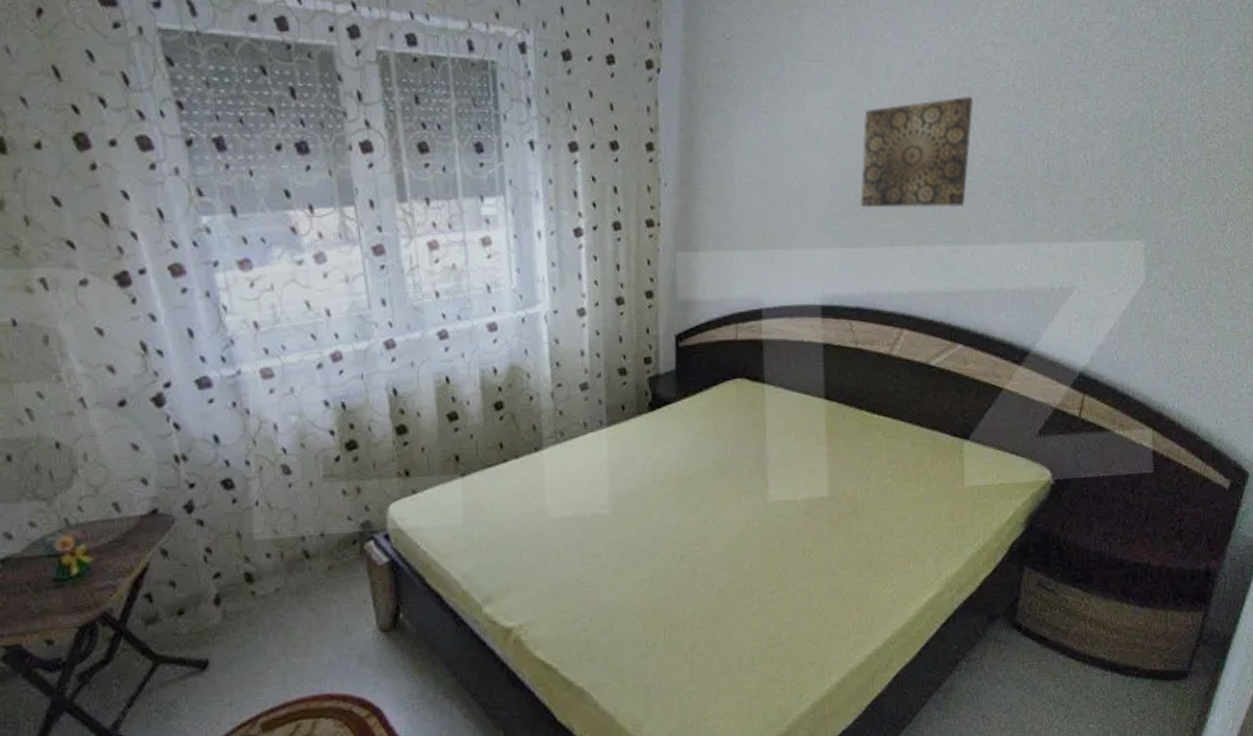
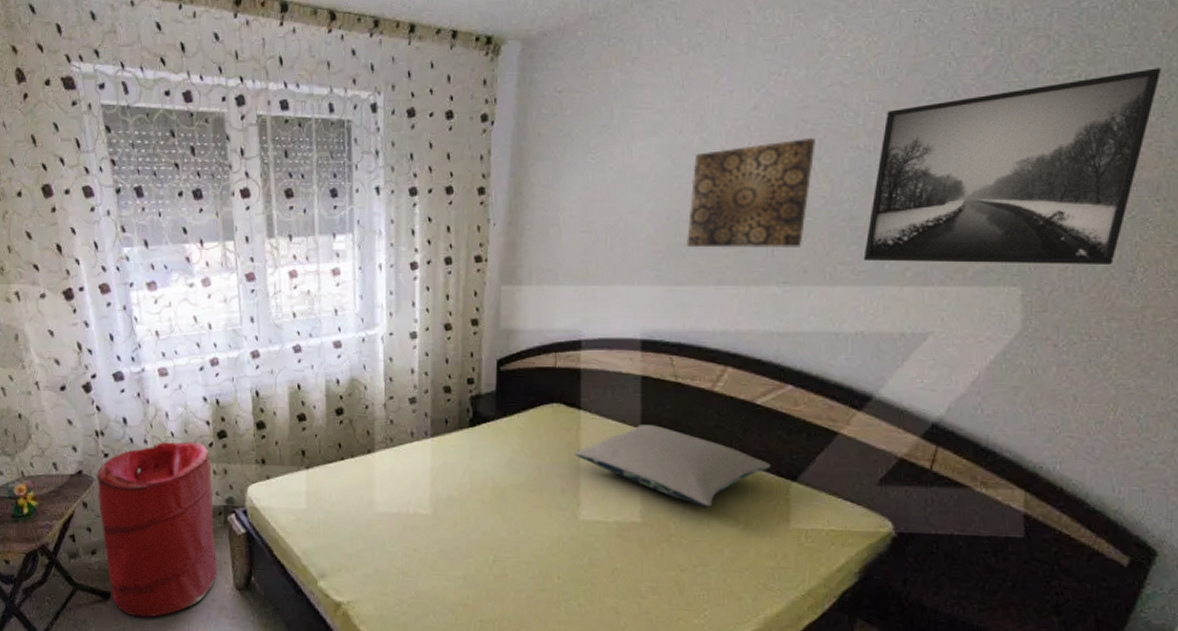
laundry hamper: none [179,457,353,686] -> present [97,441,216,618]
pillow: none [759,394,946,474] -> present [573,425,771,507]
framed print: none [1017,41,1240,220] -> present [863,68,1161,264]

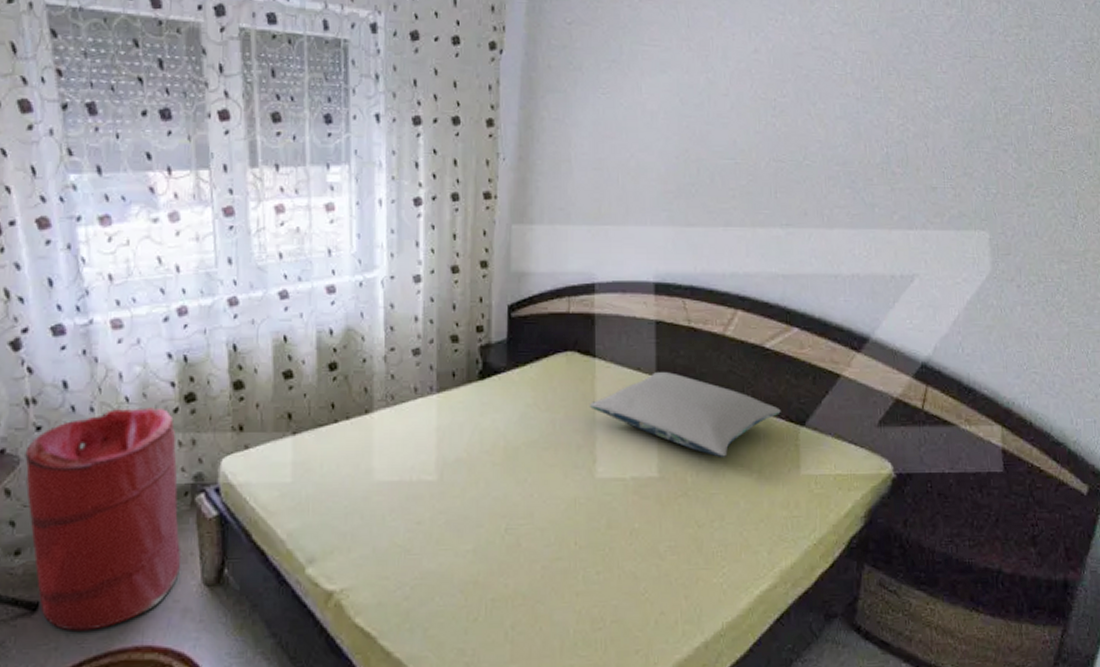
wall art: present [687,138,816,248] -> none [696,83,811,190]
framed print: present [863,68,1161,264] -> none [856,36,1086,211]

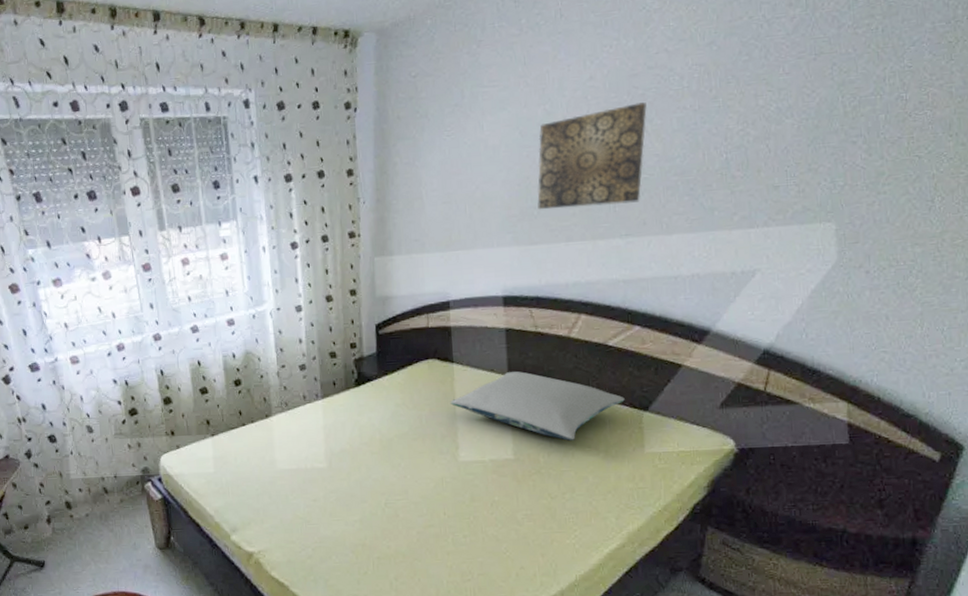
laundry hamper: present [25,407,180,631] -> none [22,420,139,581]
wall art: none [696,83,811,190] -> present [537,102,647,210]

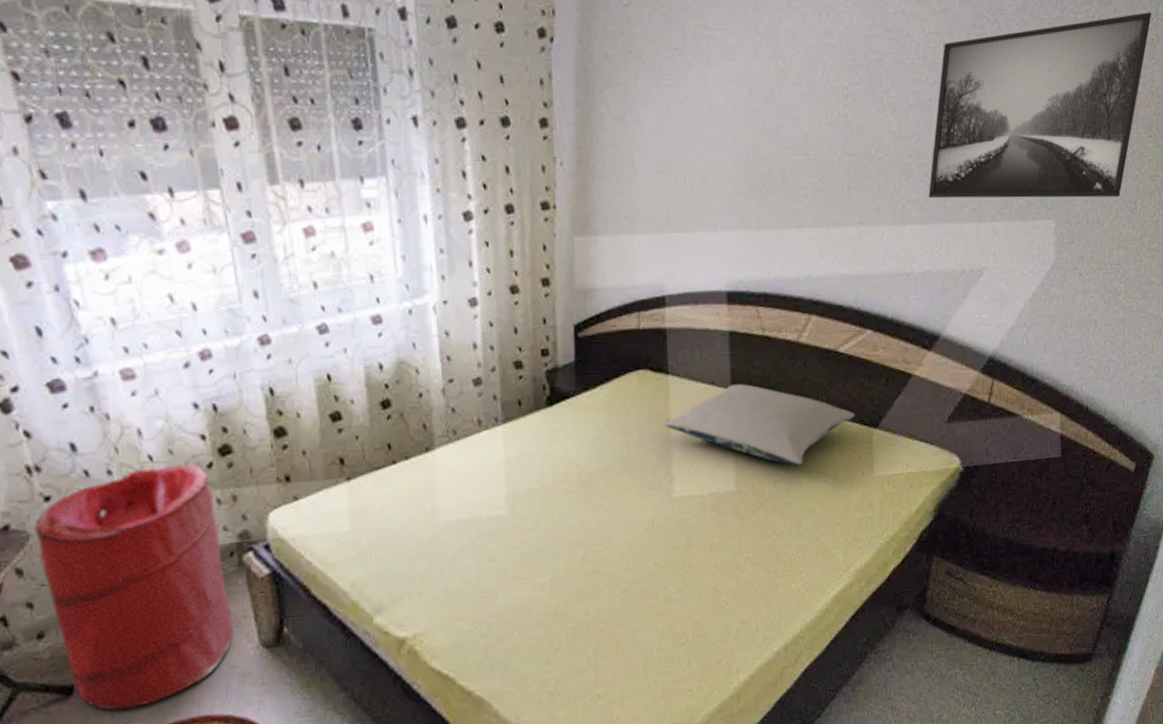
laundry hamper: none [22,420,139,581] -> present [34,464,233,711]
wall art: present [537,102,647,210] -> none [767,69,883,188]
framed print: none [695,16,948,210] -> present [928,12,1152,199]

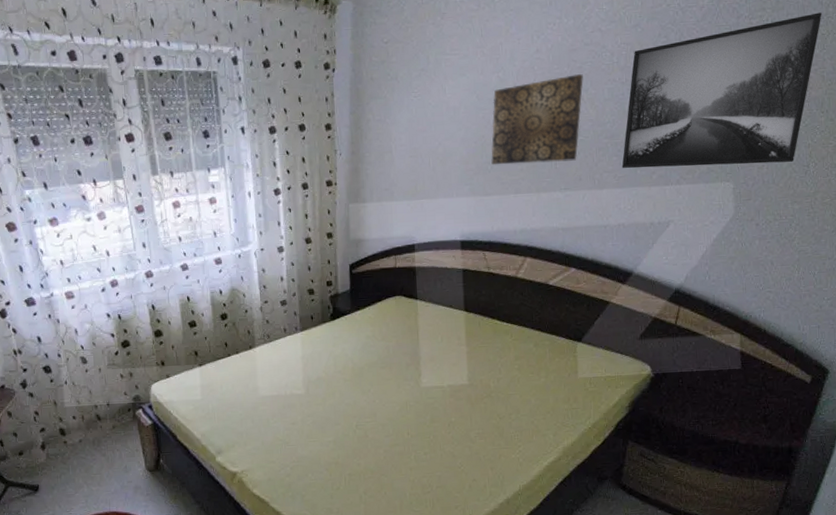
laundry hamper: present [34,464,233,711] -> none [18,352,130,504]
pillow: present [663,384,855,466] -> none [414,307,562,368]
wall art: none [767,69,883,188] -> present [491,74,583,165]

